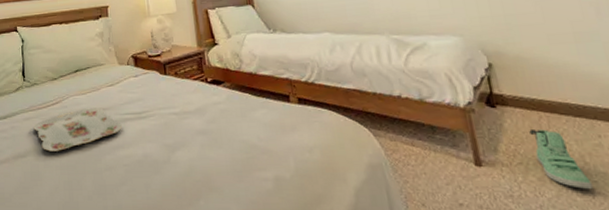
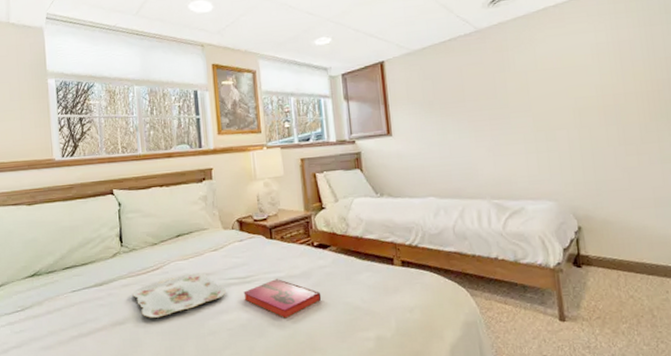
hardback book: none [139,114,217,156] -> present [243,278,322,319]
sneaker: present [529,129,593,189] -> none [608,287,657,339]

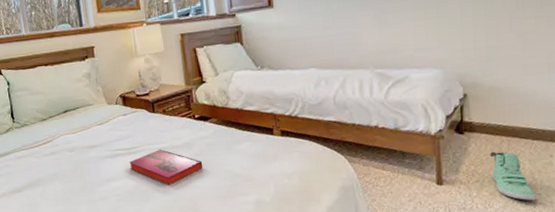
serving tray: present [132,273,226,318] -> none [27,145,113,186]
sneaker: none [608,287,657,339] -> present [490,152,536,200]

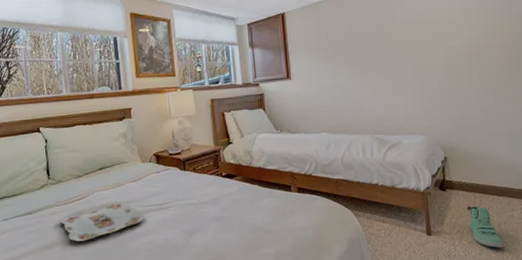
serving tray: none [27,145,113,186] -> present [60,201,145,242]
hardback book: present [129,148,203,185] -> none [160,204,229,239]

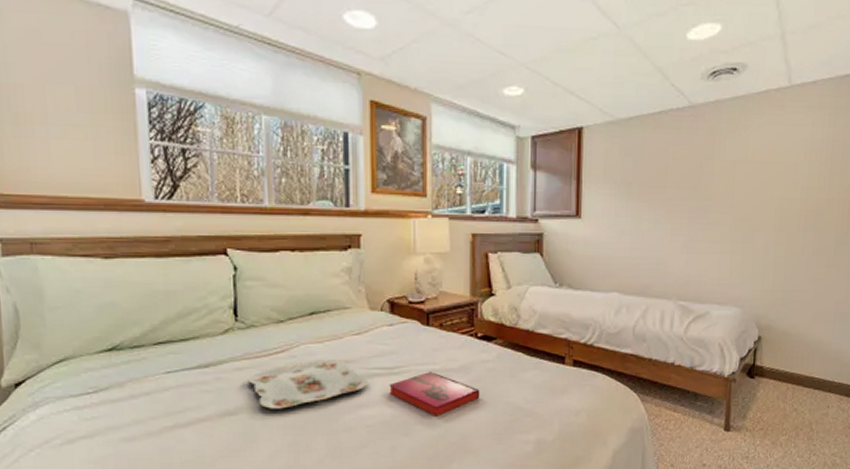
hardback book: none [160,204,229,239] -> present [389,370,480,416]
sneaker: present [467,206,503,248] -> none [775,400,811,451]

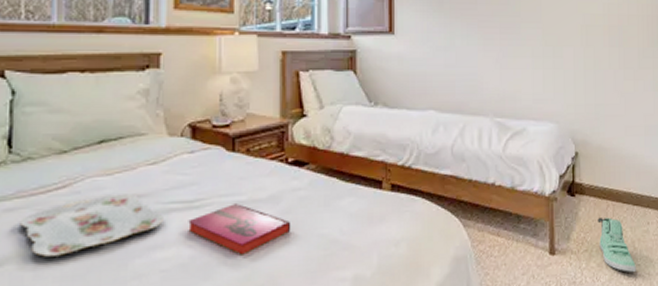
sneaker: none [775,400,811,451] -> present [598,217,636,272]

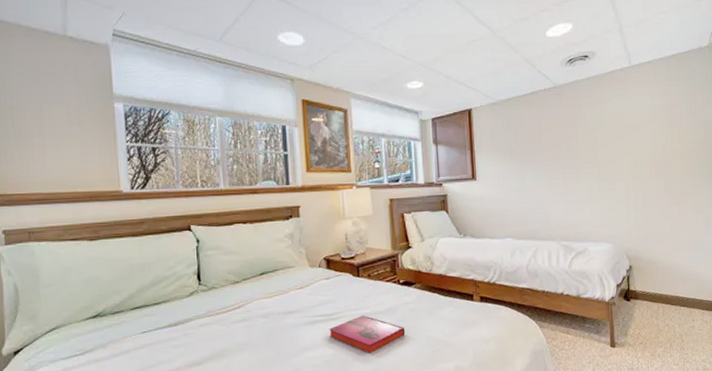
serving tray: present [20,194,163,257] -> none [211,310,311,358]
sneaker: present [598,217,636,272] -> none [650,317,684,360]

